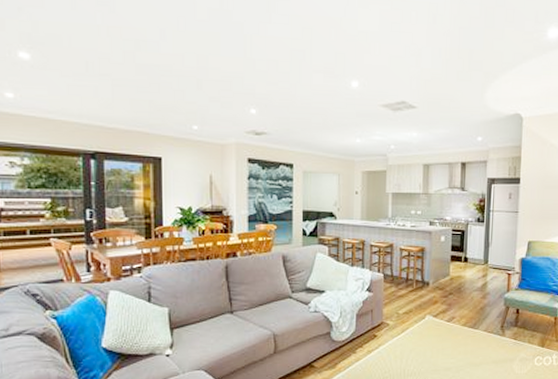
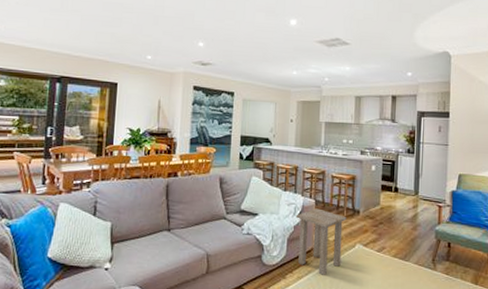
side table: none [364,282,416,348] -> present [296,208,347,275]

